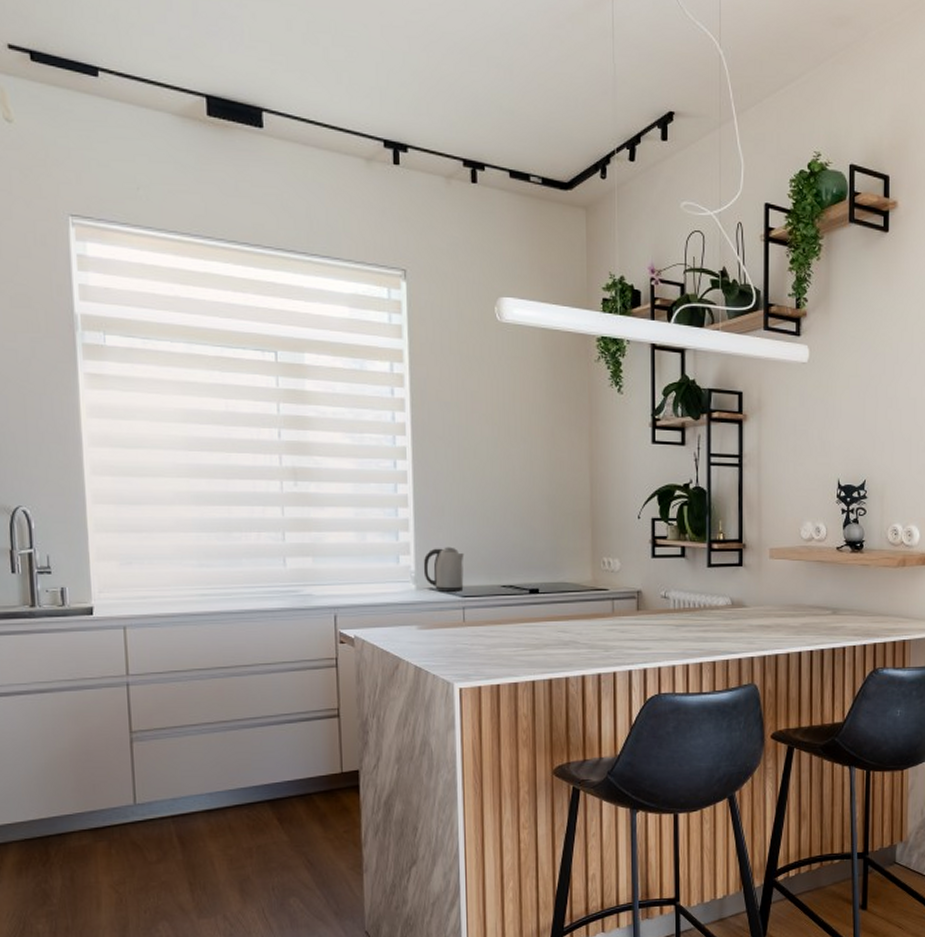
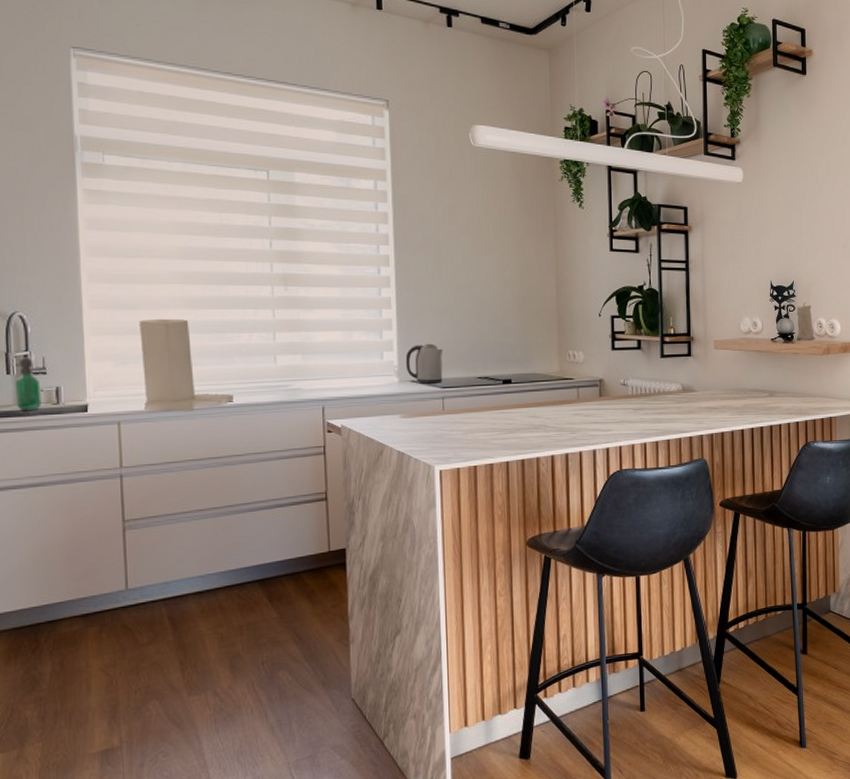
soap dispenser: none [20,555,47,613] -> present [15,357,42,411]
paper towel: none [144,515,241,617] -> present [139,318,233,412]
candle: none [866,505,889,551] -> present [796,302,816,341]

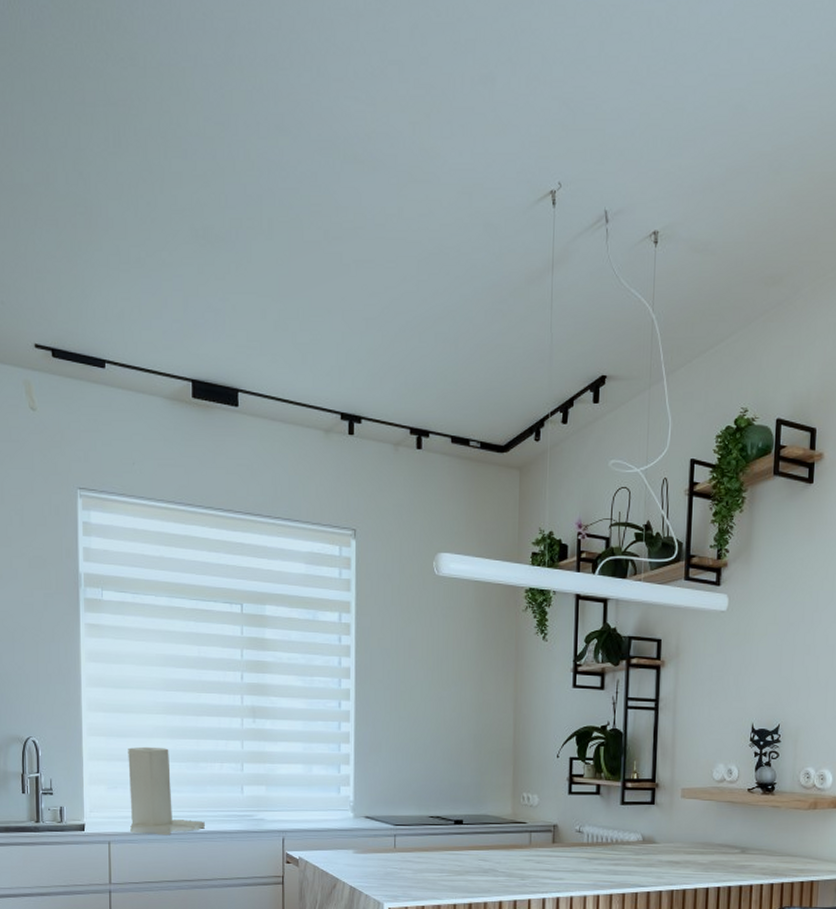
soap dispenser: present [15,357,42,411] -> none [28,778,49,828]
kettle: present [405,343,443,384] -> none [361,779,398,821]
candle: present [796,302,816,341] -> none [777,749,801,793]

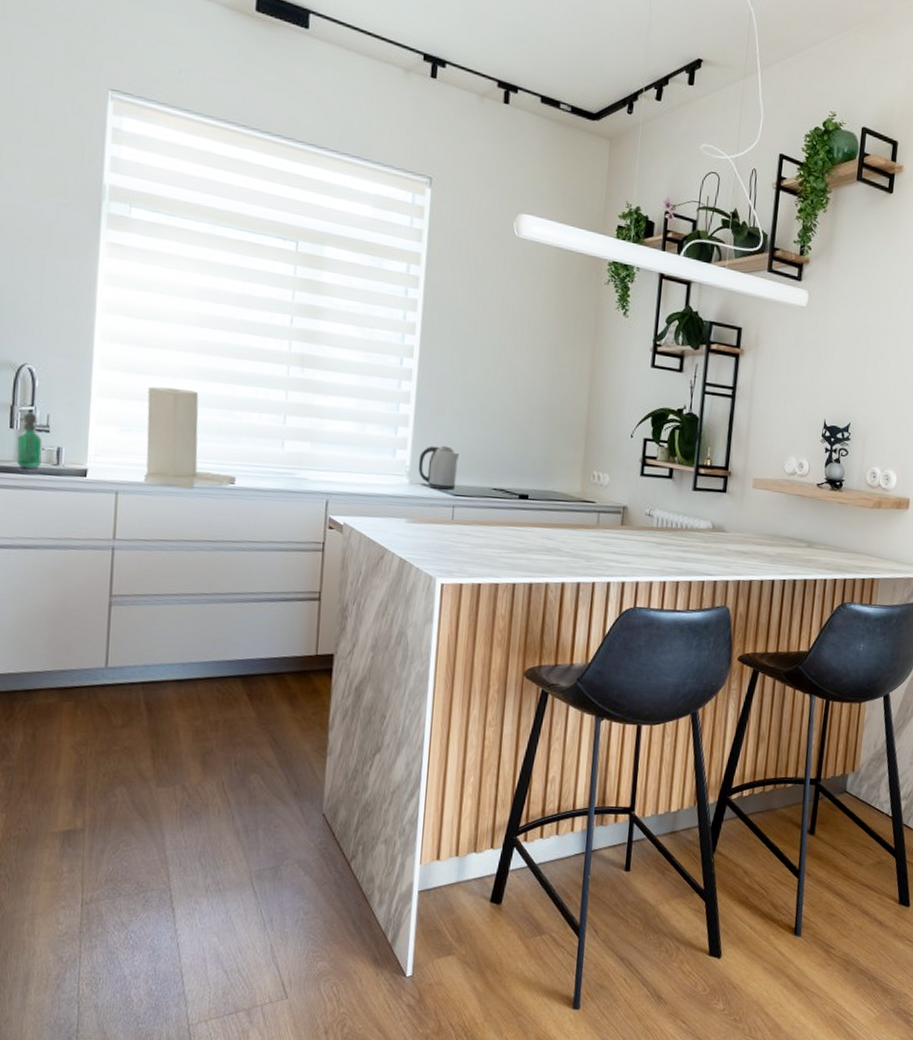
soap dispenser: none [28,778,49,828] -> present [16,412,43,469]
kettle: none [361,779,398,821] -> present [418,445,460,490]

